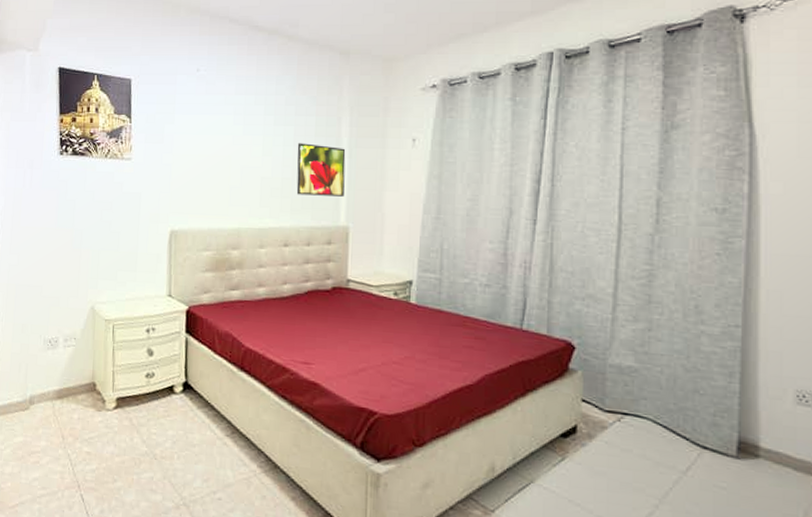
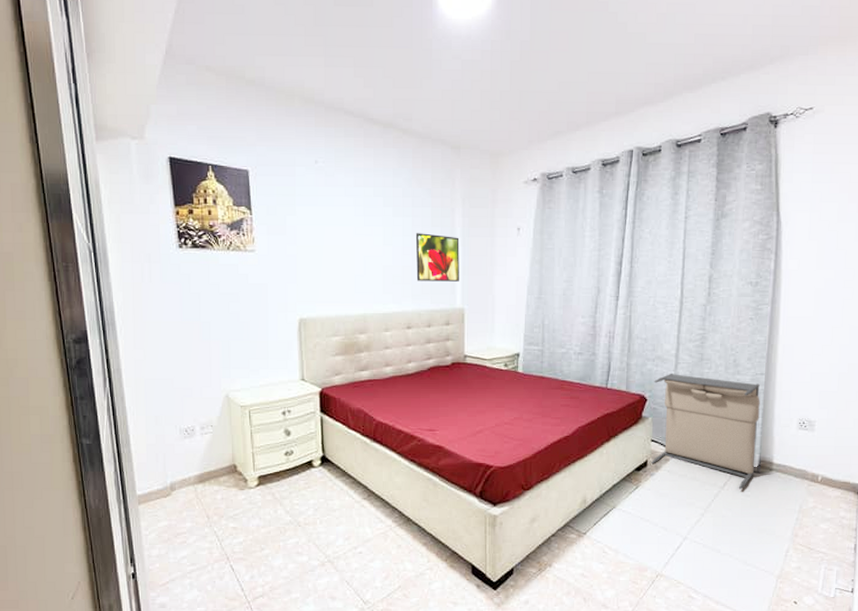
laundry hamper: none [582,316,736,479] -> present [651,373,760,489]

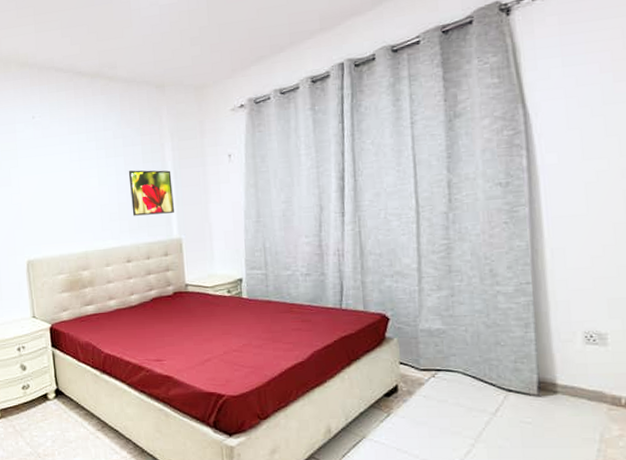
laundry hamper: present [651,373,760,489] -> none [395,288,534,416]

